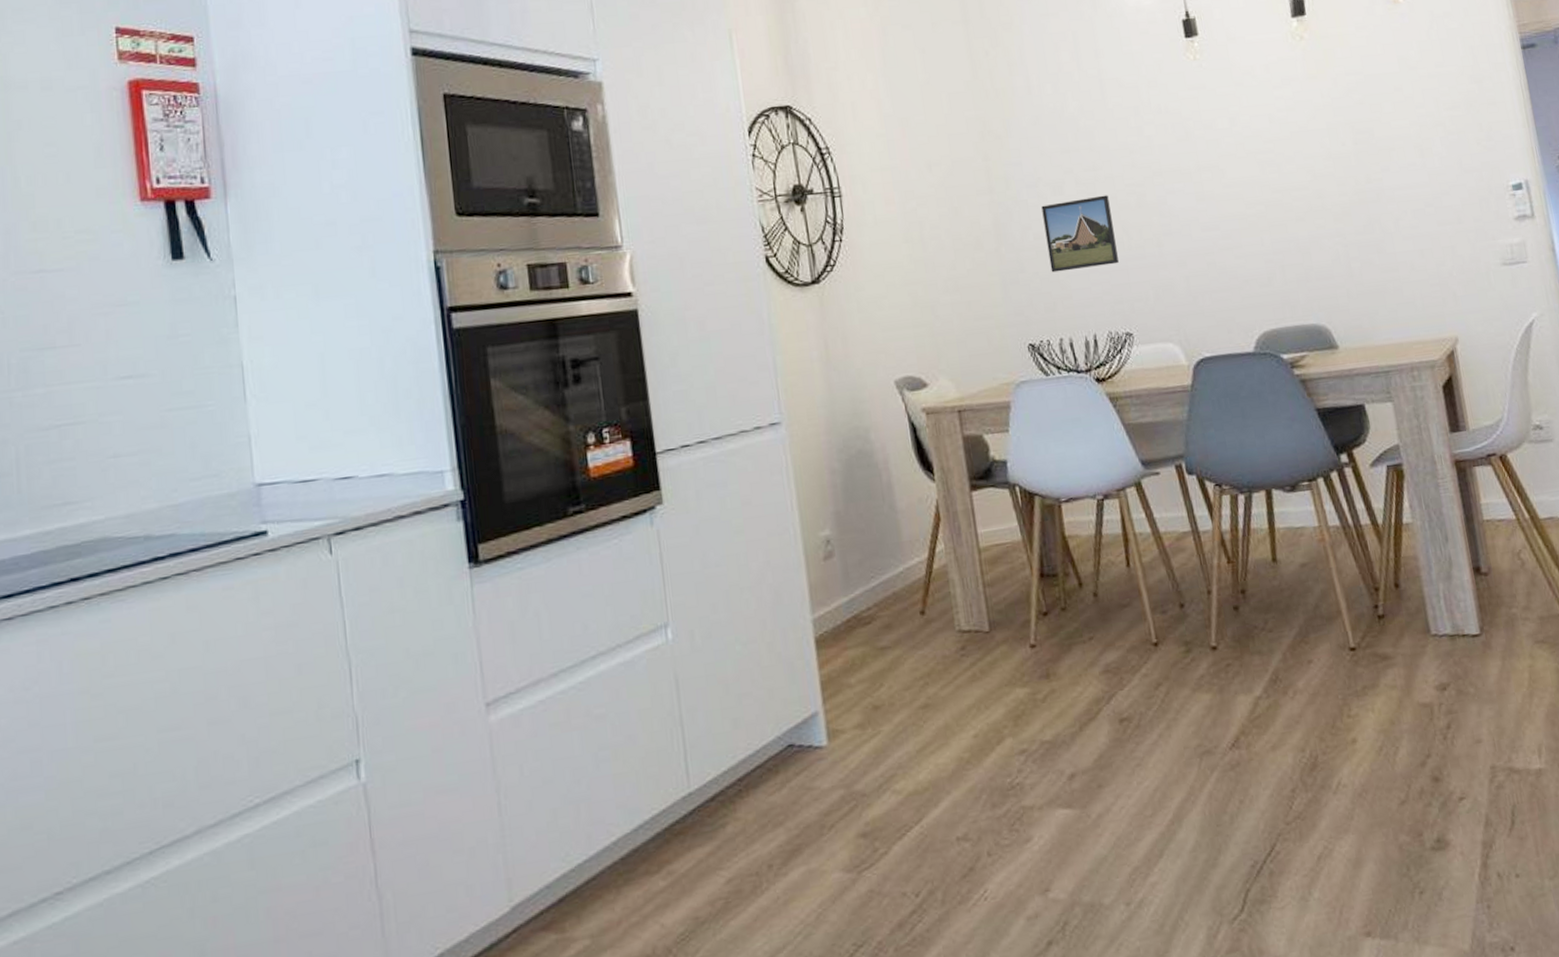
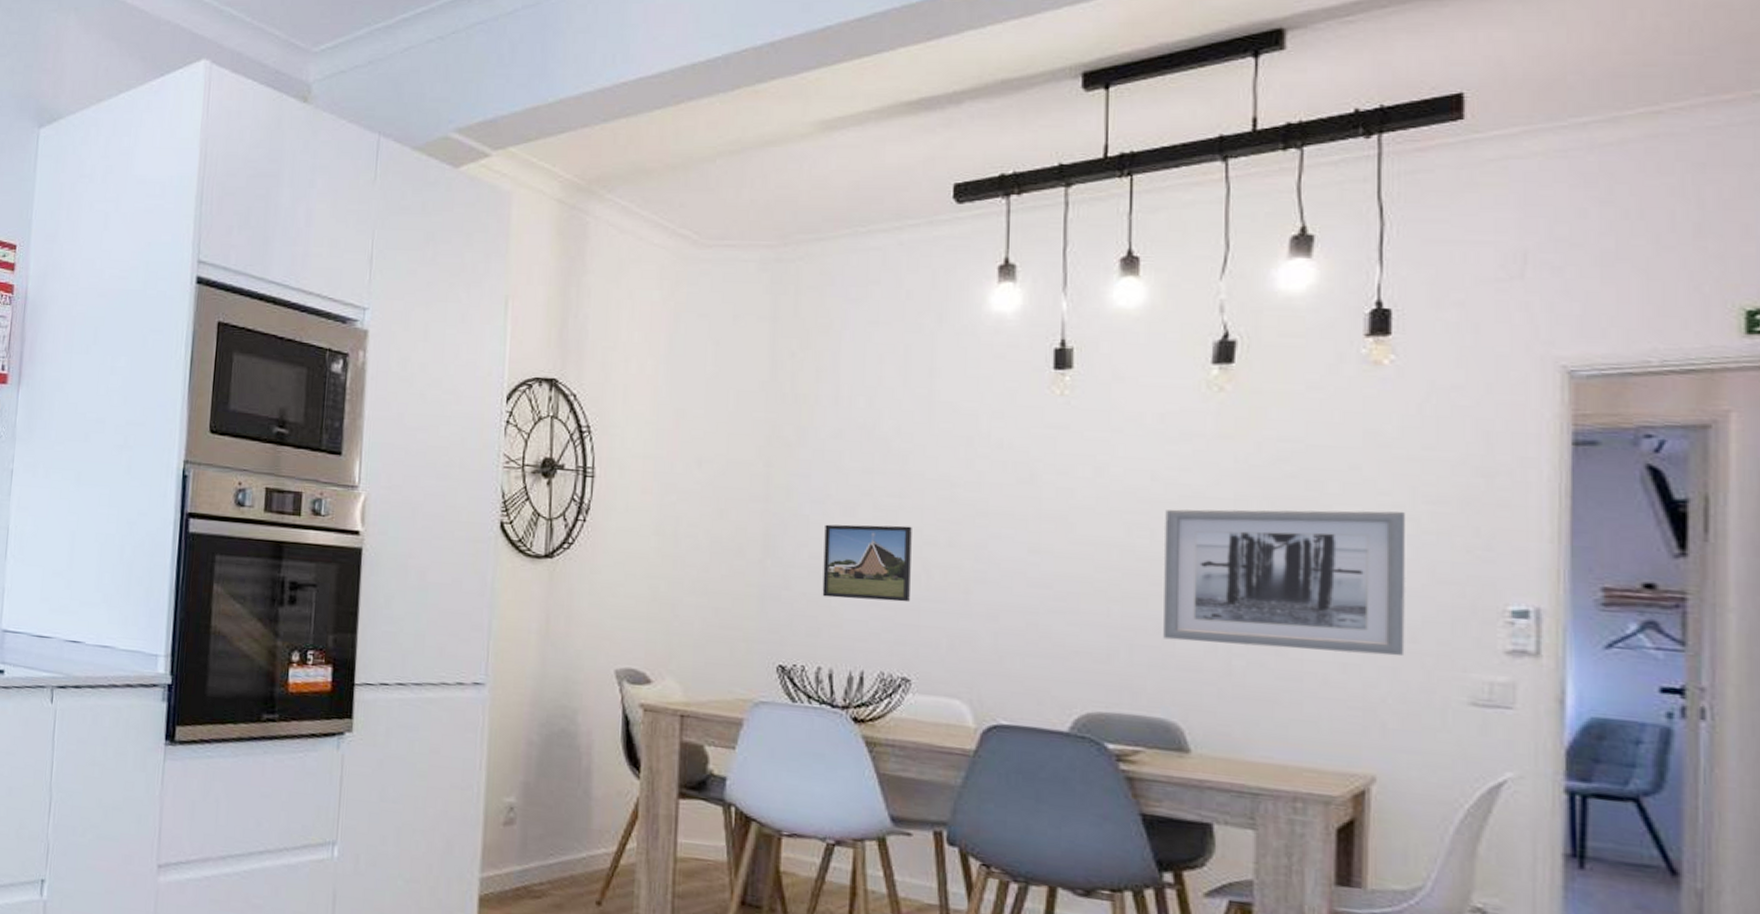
wall art: none [1284,120,1456,256] -> present [1163,509,1405,656]

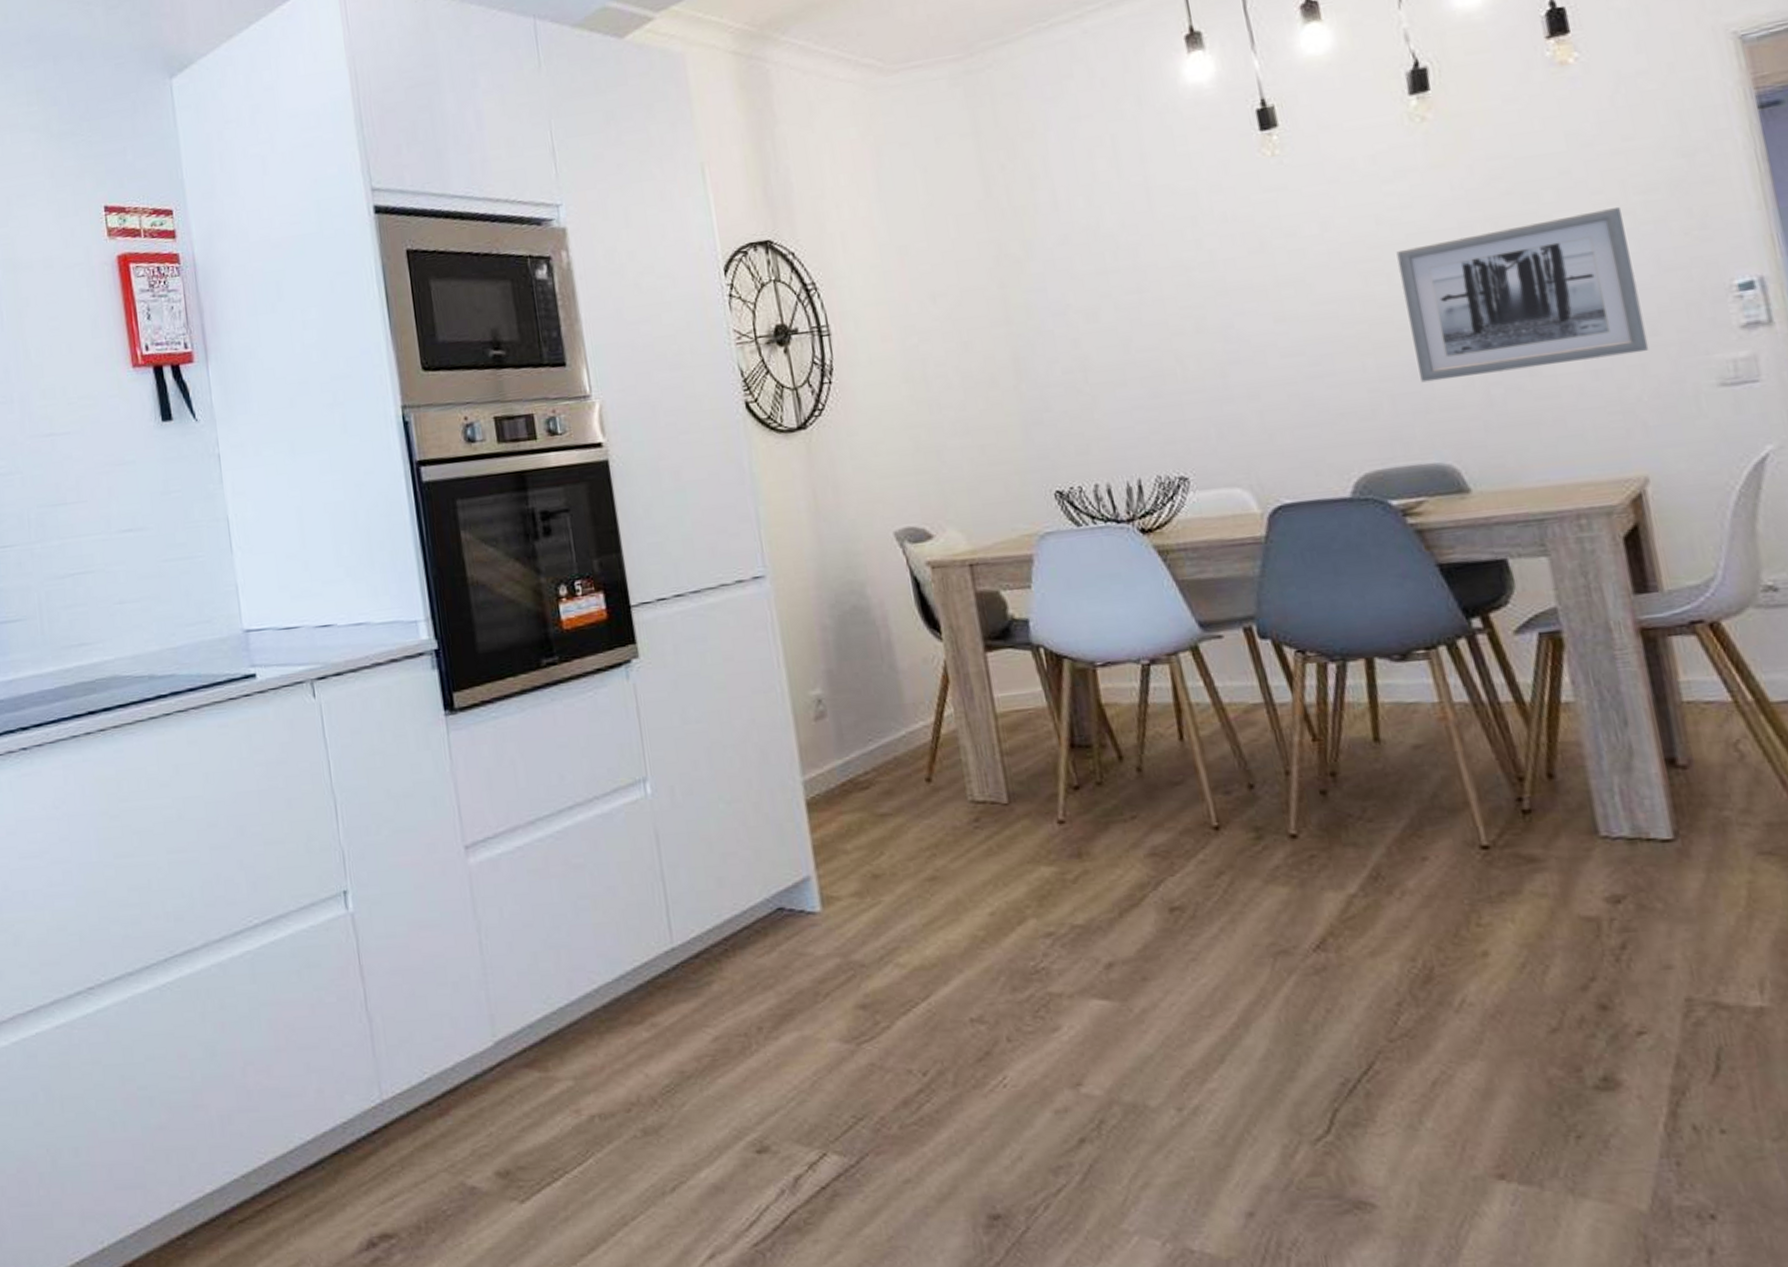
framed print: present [822,524,912,602] -> none [1071,320,1170,411]

